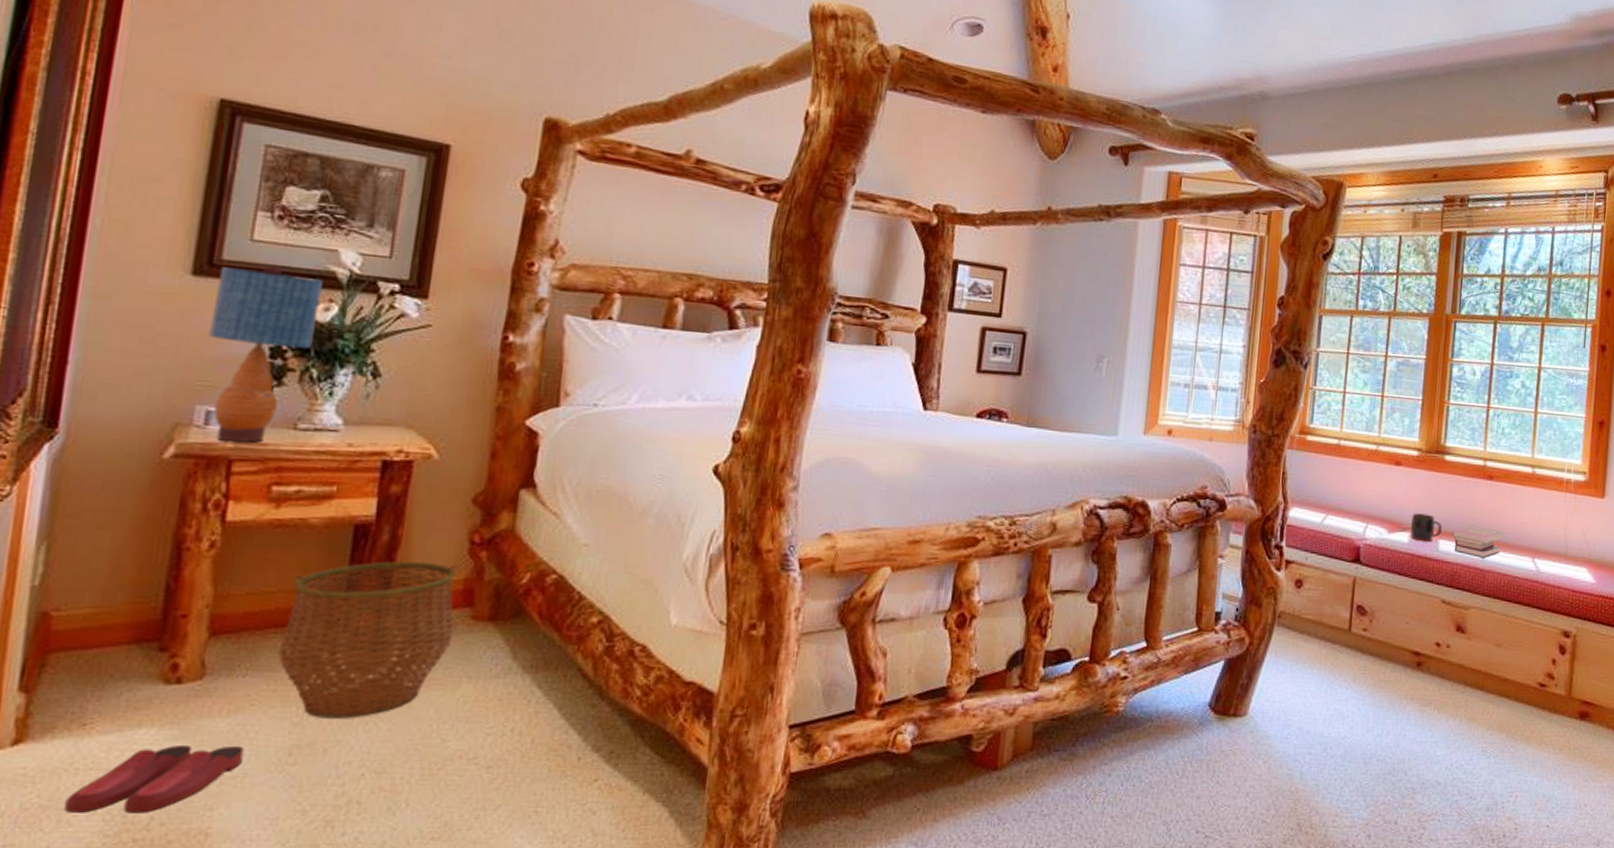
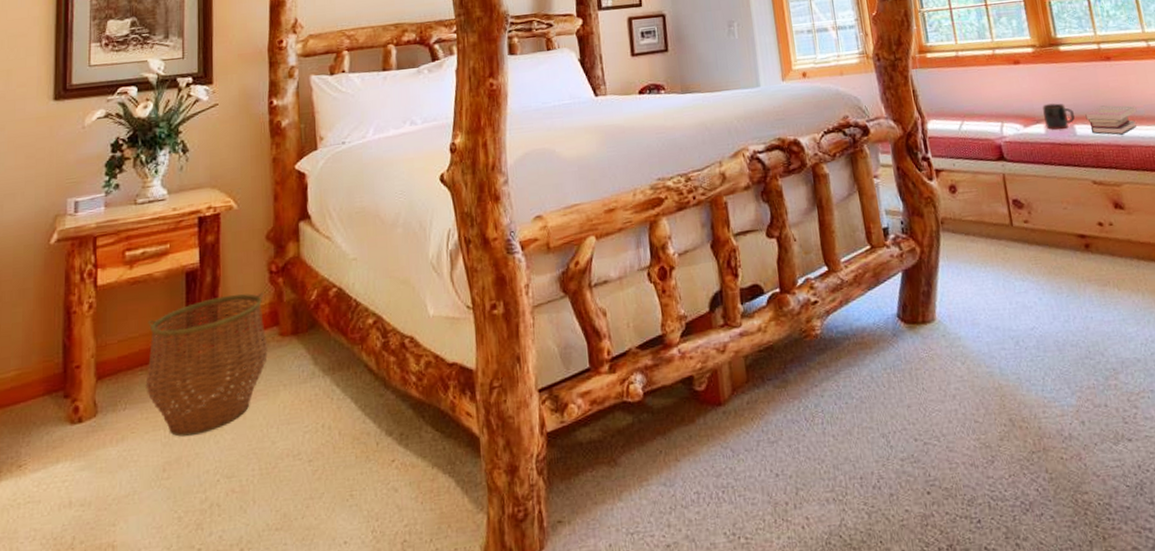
slippers: present [64,744,244,813] -> none [14,468,131,541]
table lamp: present [209,265,323,443] -> none [70,81,140,223]

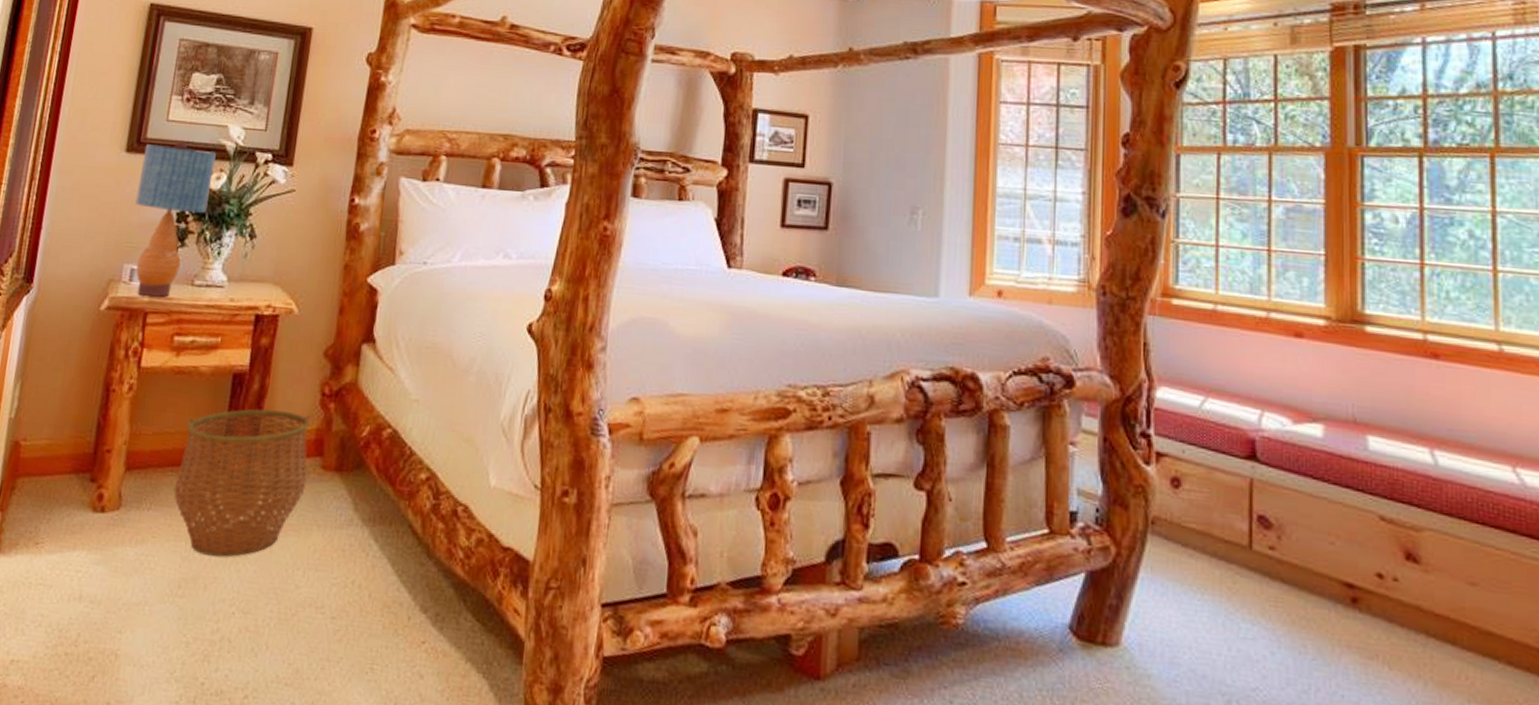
table lamp: none [70,81,140,223] -> present [135,141,216,297]
mug: present [1042,103,1075,130] -> none [1325,399,1370,437]
books: present [1085,105,1137,135] -> none [1386,418,1465,464]

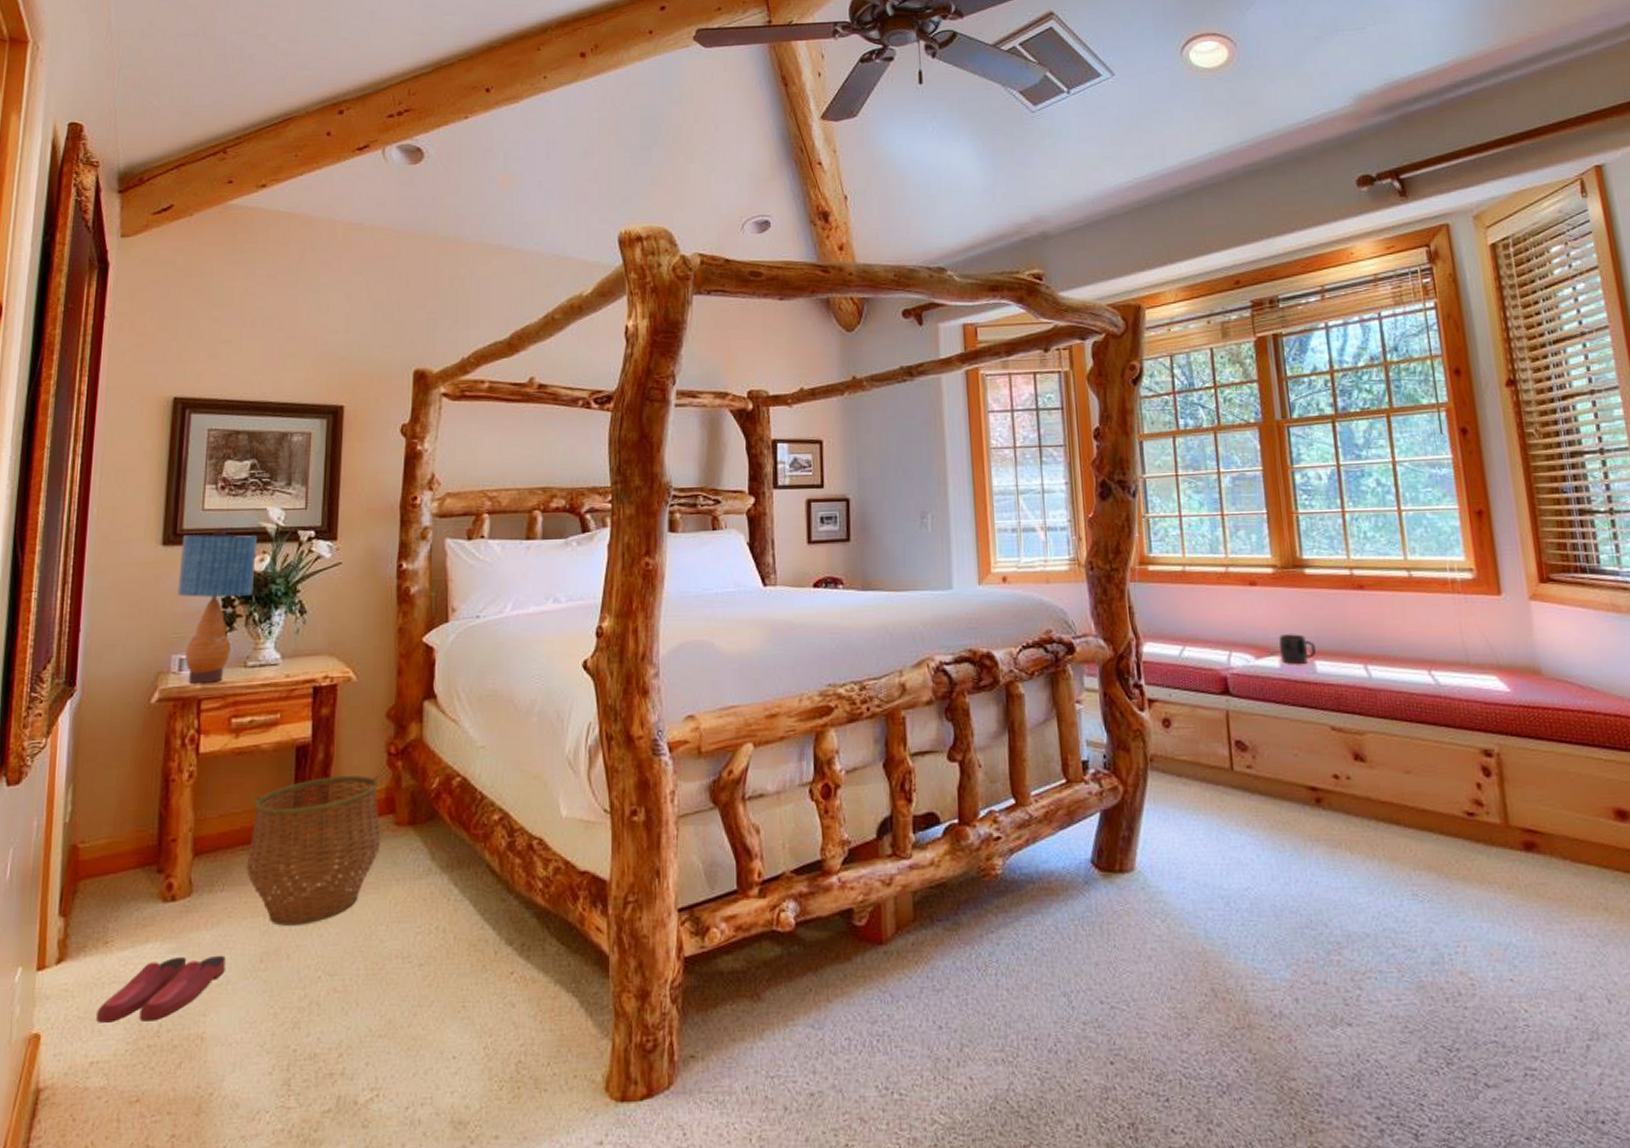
slippers: none [21,568,146,629] -> present [96,955,226,1023]
mug: none [1325,399,1370,437] -> present [1279,634,1316,664]

